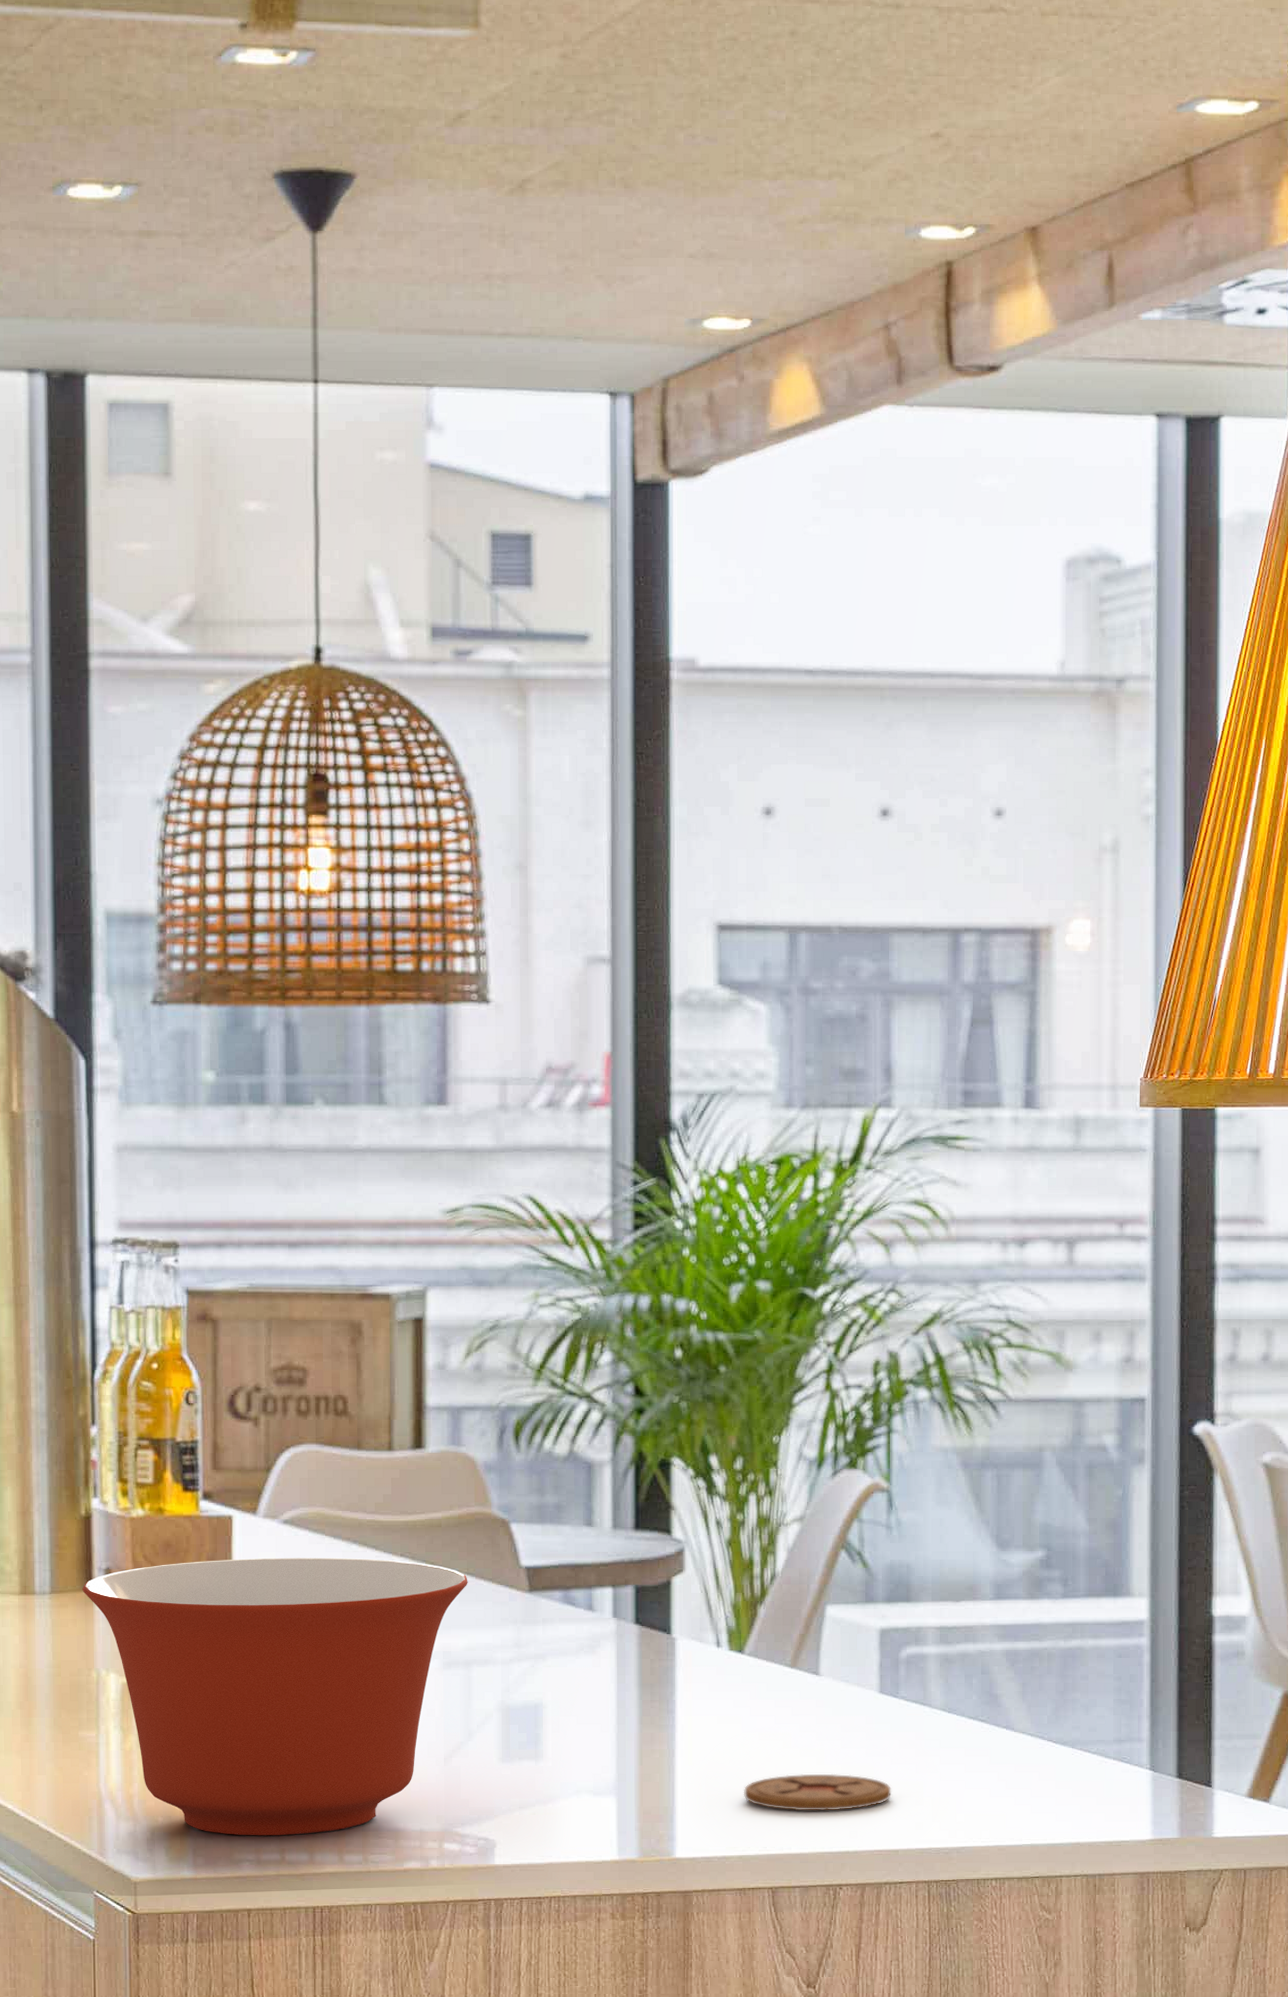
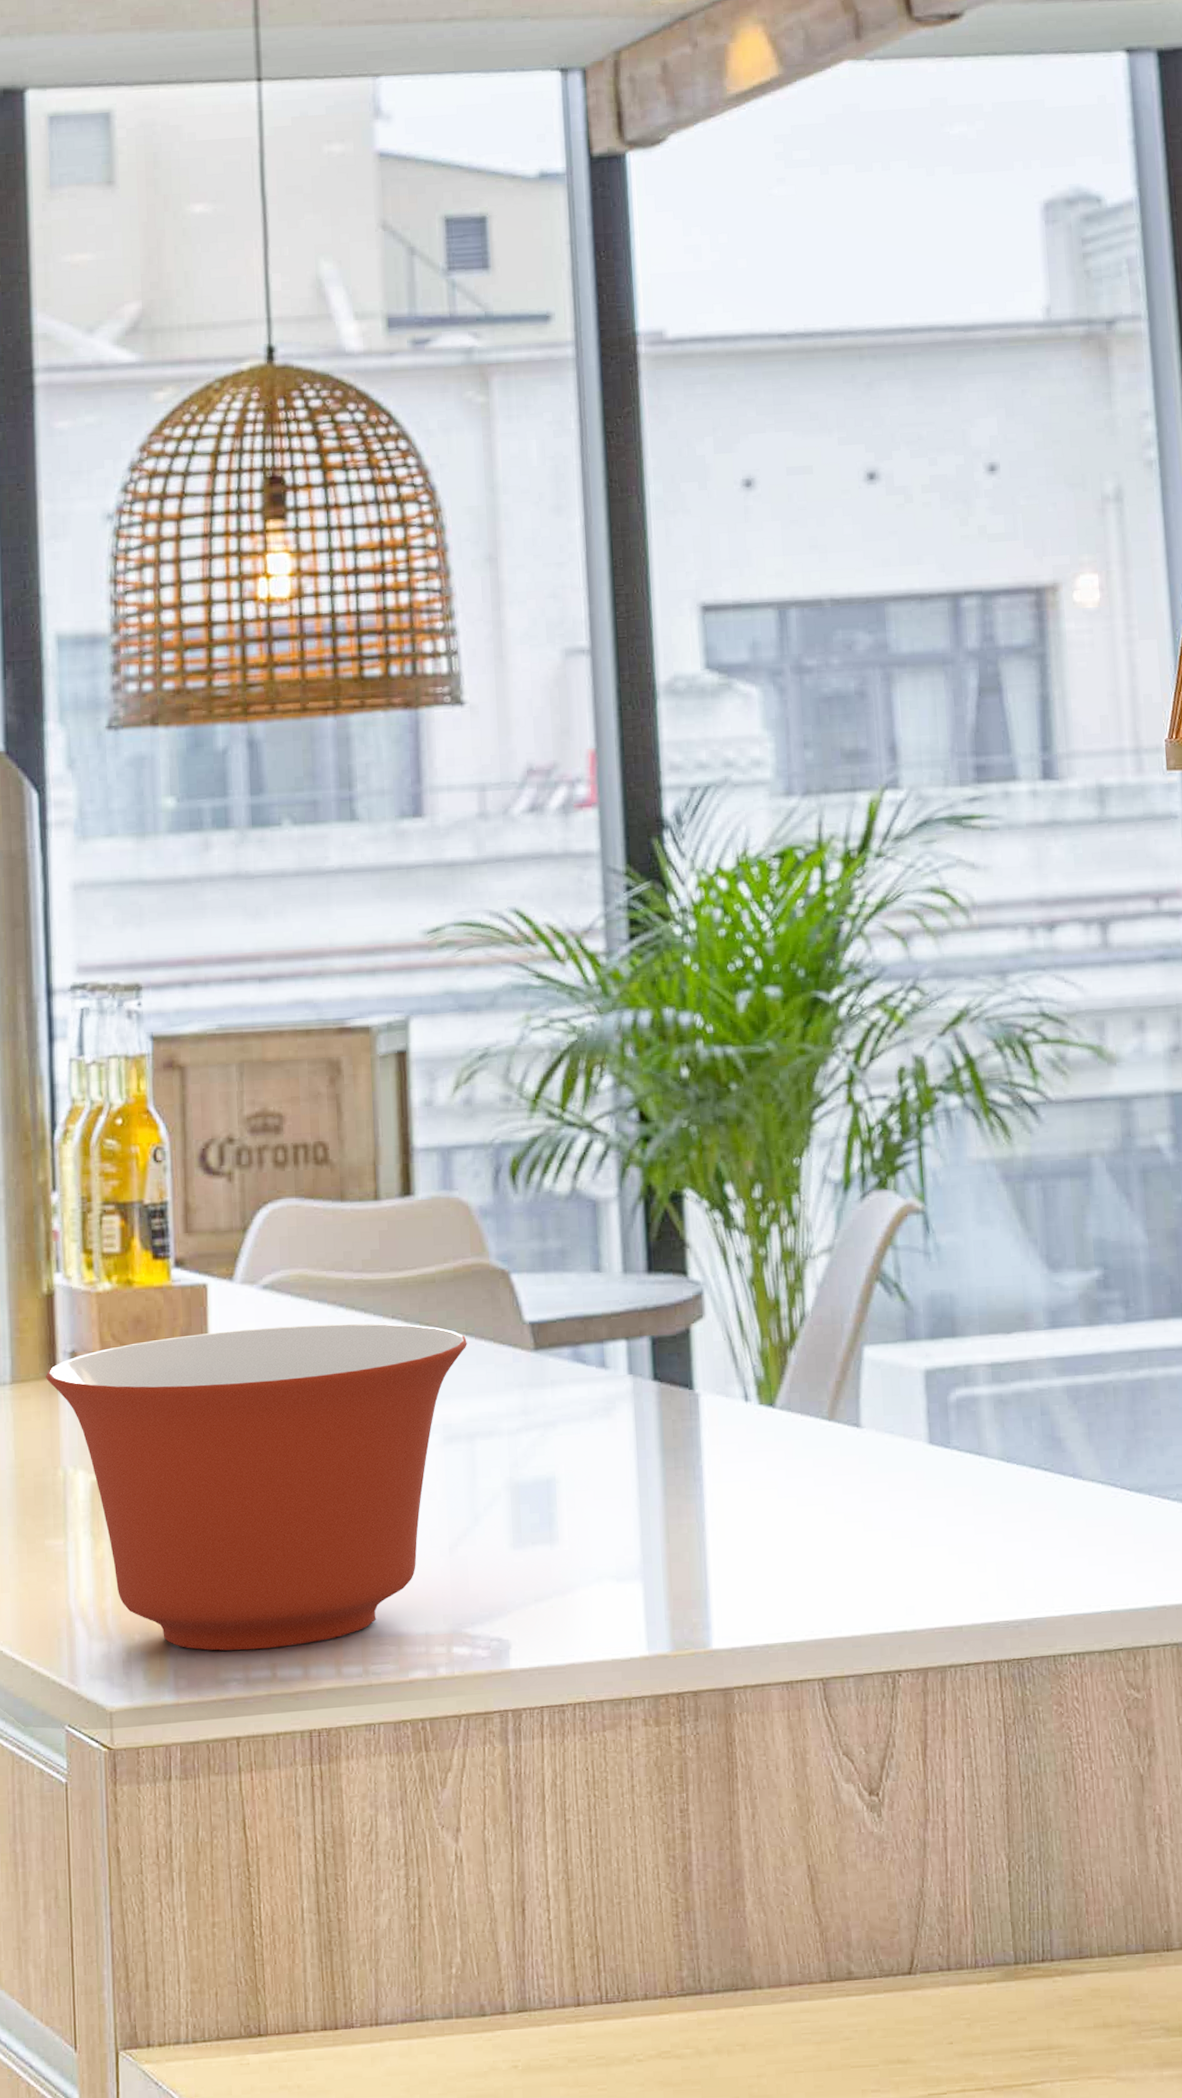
coaster: present [744,1773,891,1811] -> none [784,1540,950,1587]

